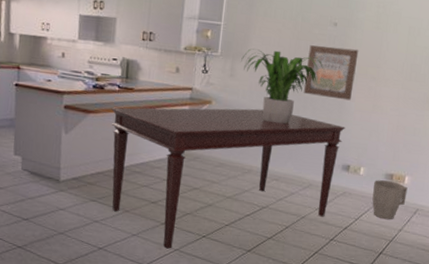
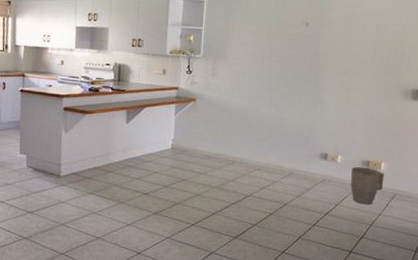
dining table: present [111,107,345,249] -> none [106,104,321,237]
potted plant: present [241,48,325,124] -> none [222,50,300,117]
wall art: present [303,45,359,101] -> none [280,44,330,94]

